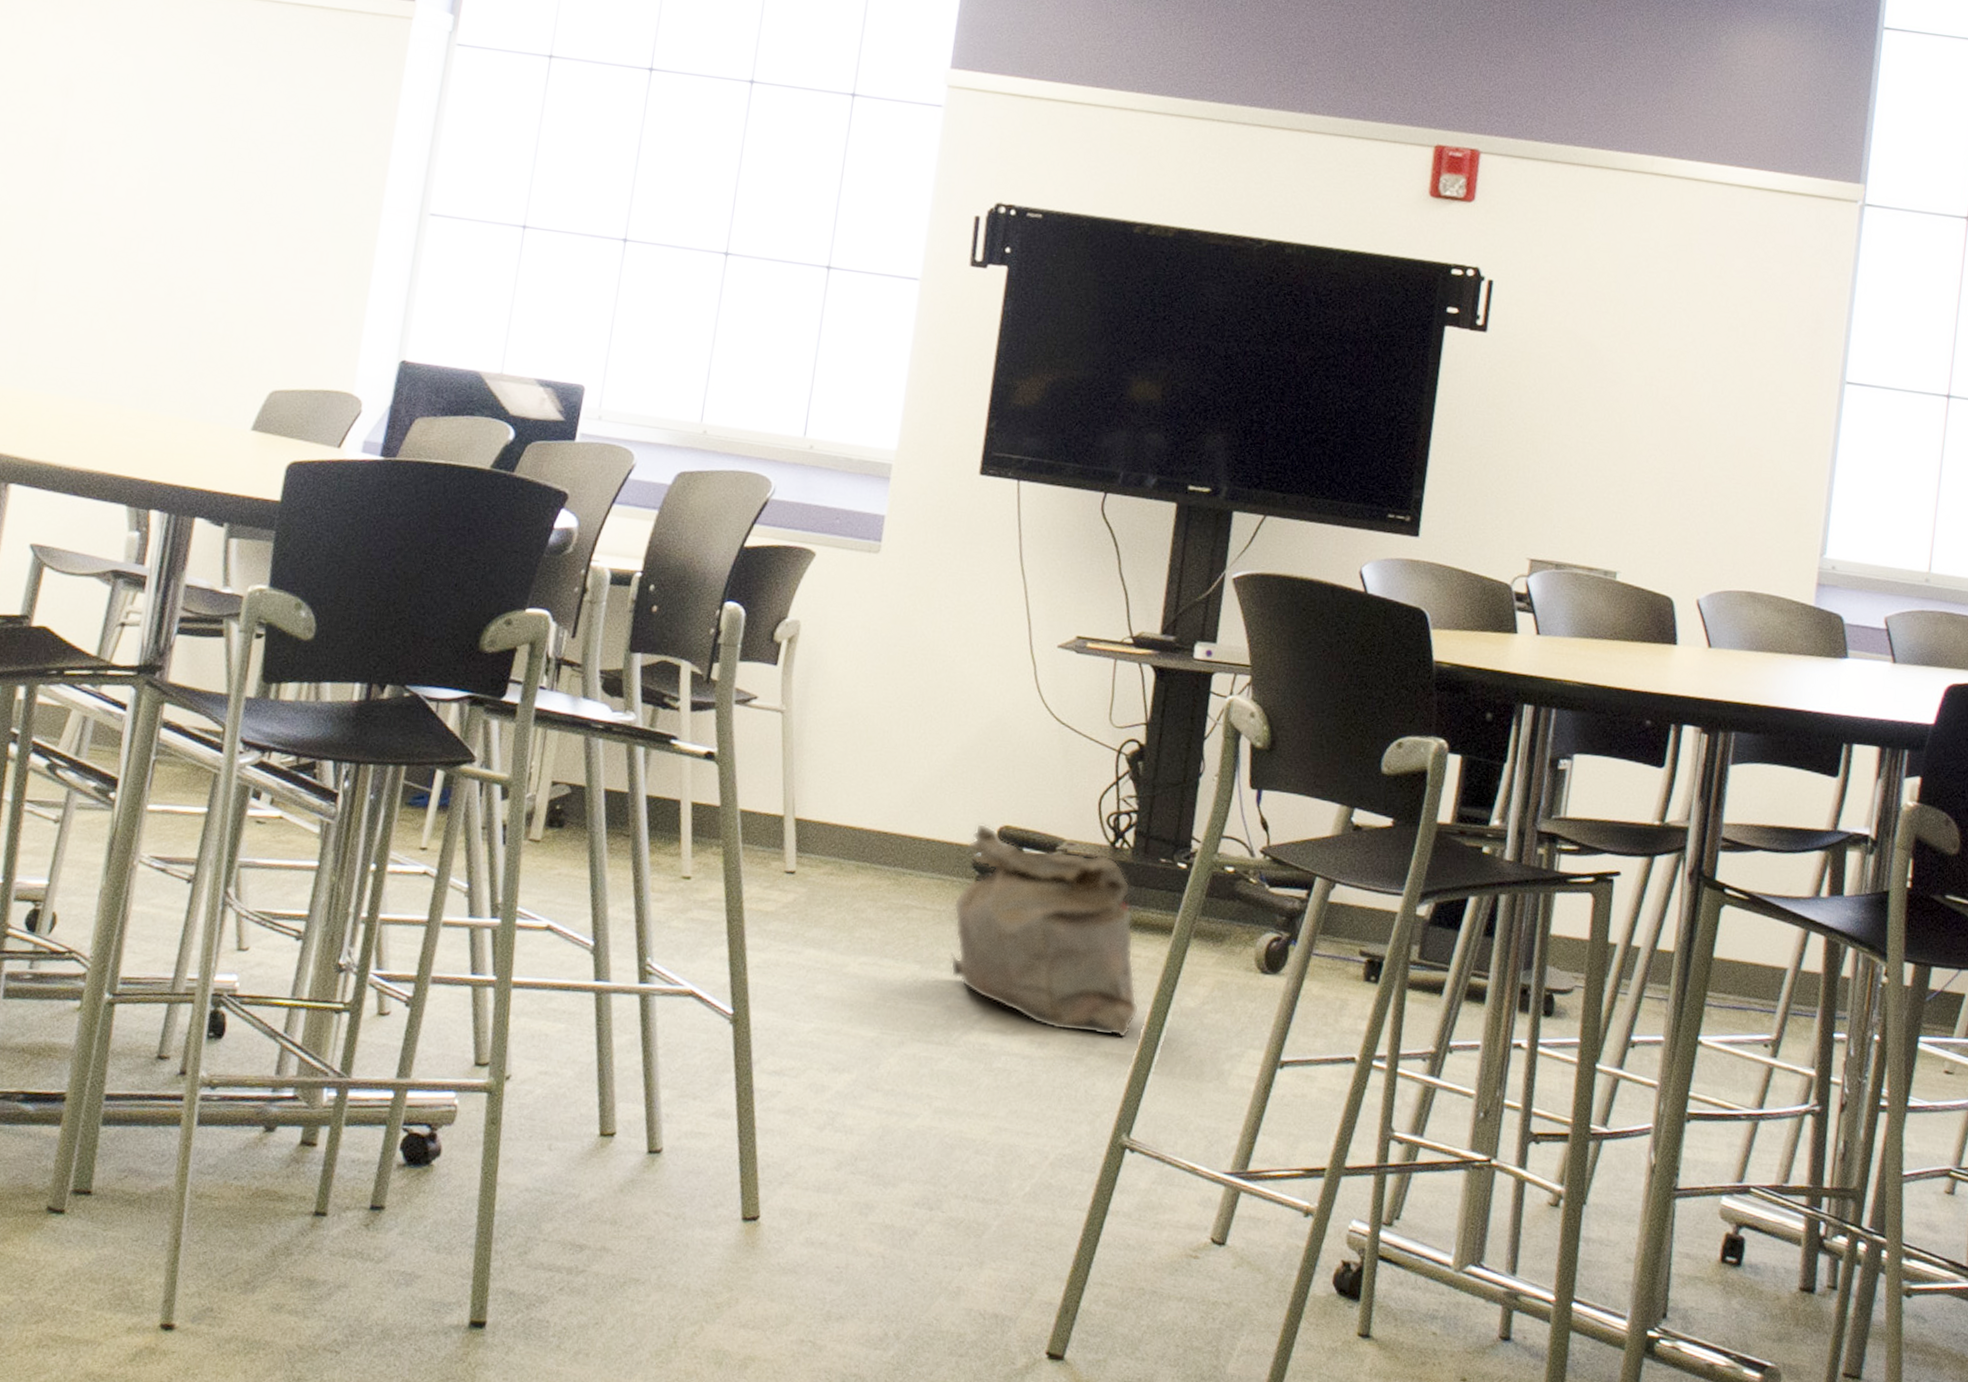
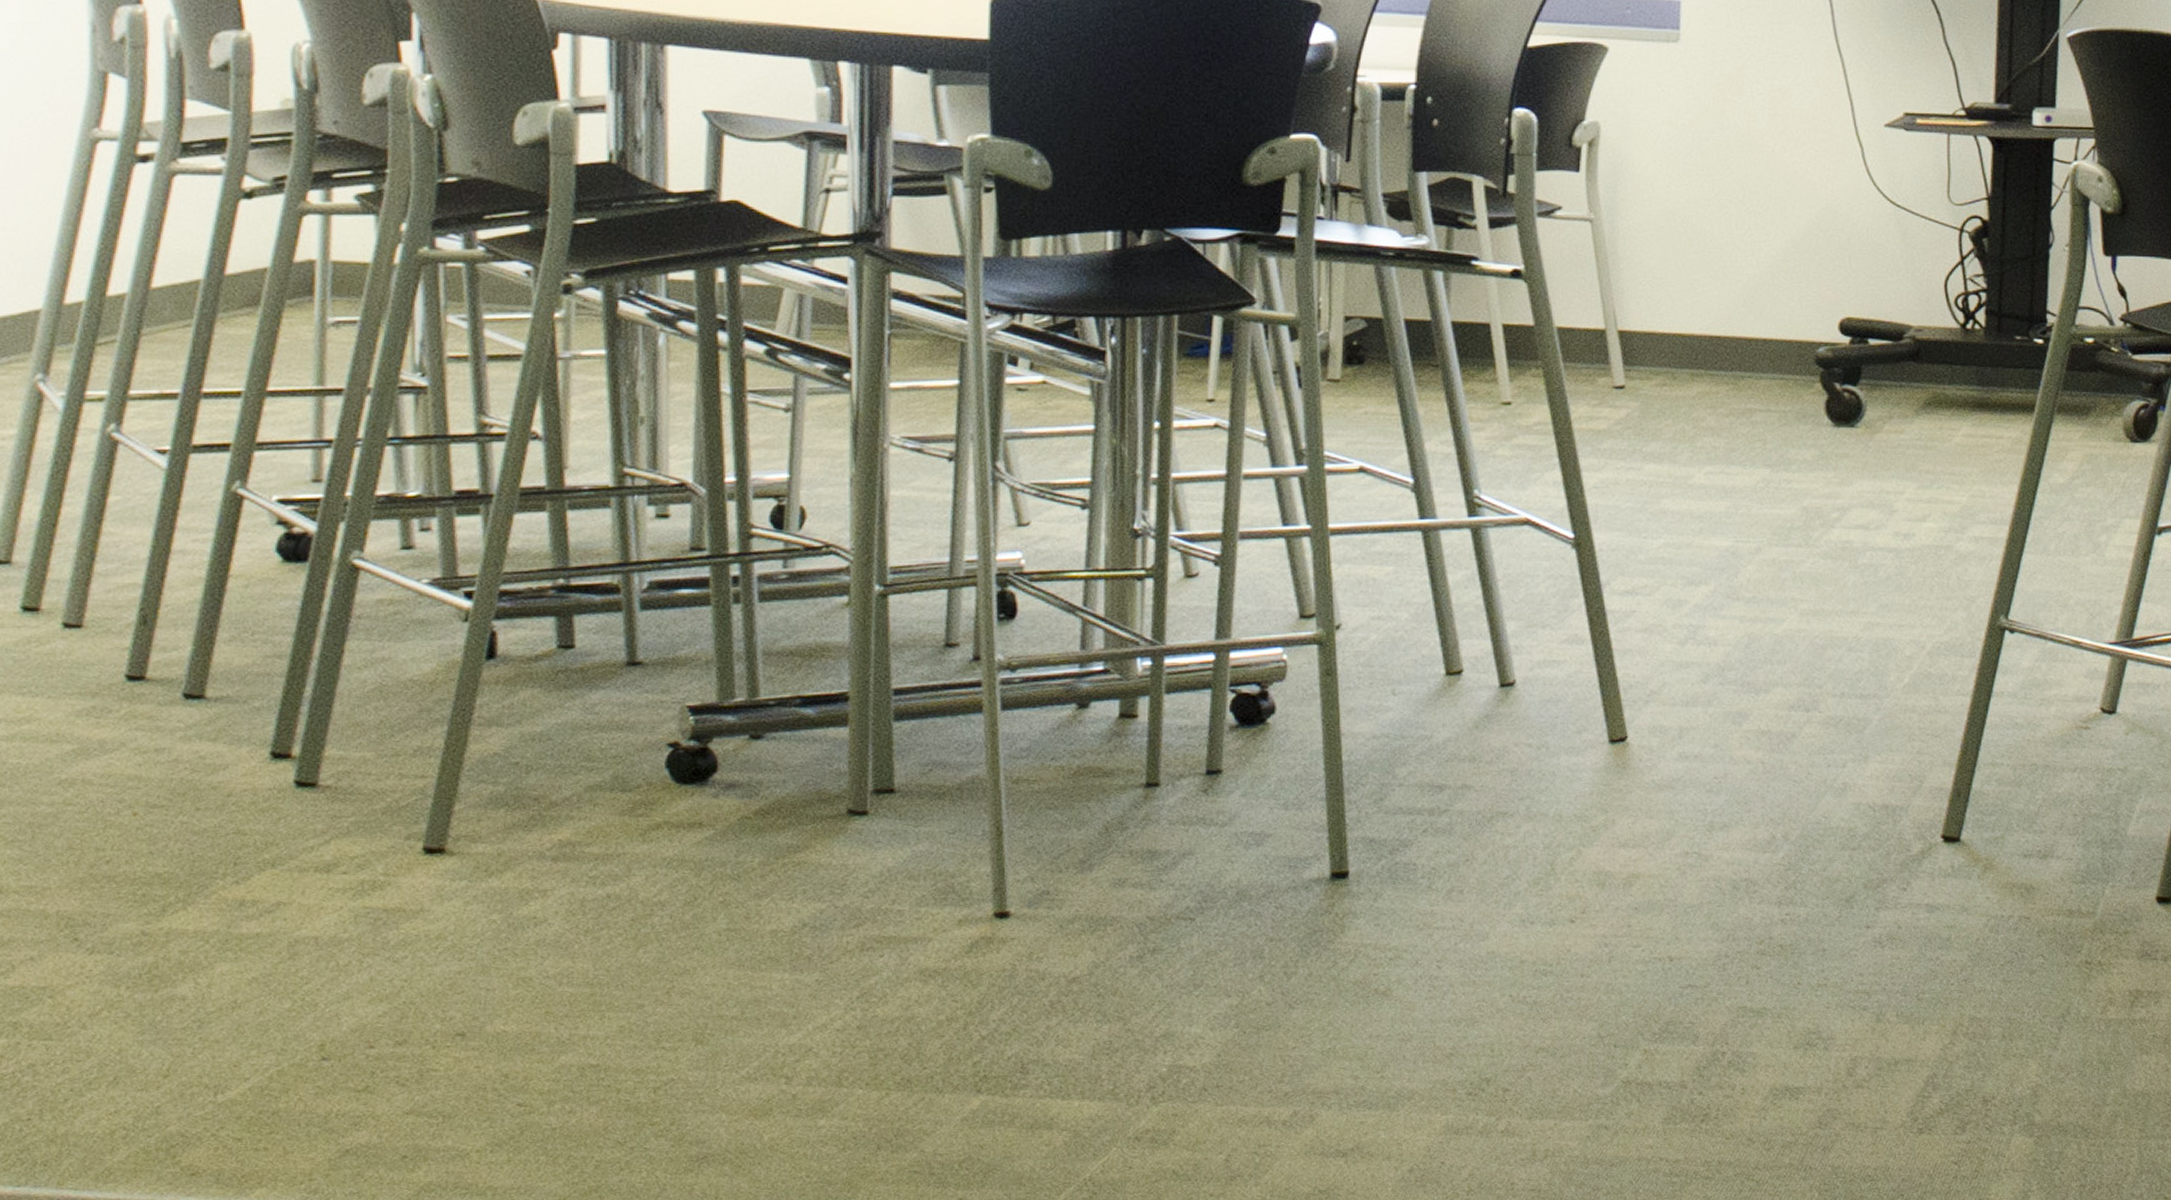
bag: present [950,823,1139,1039] -> none [1800,317,2006,522]

